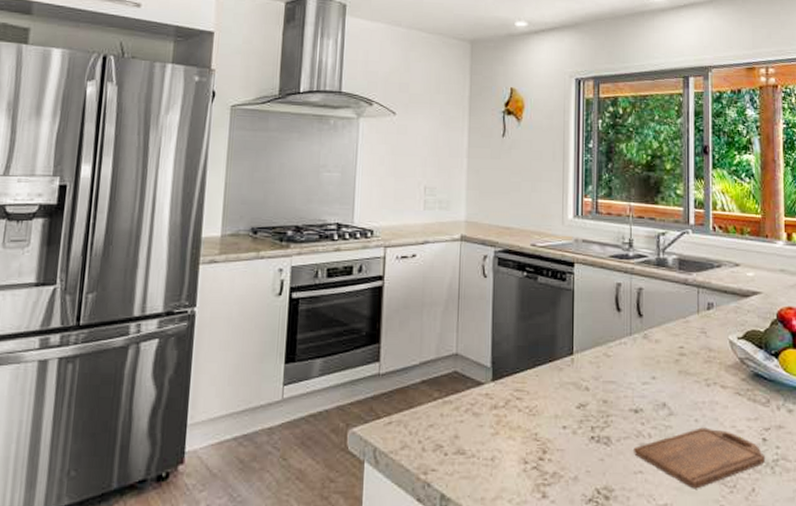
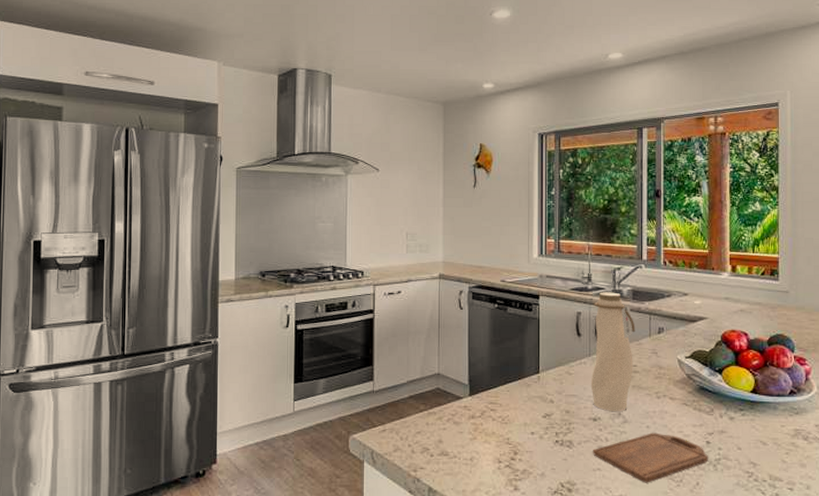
water bottle: none [631,260,682,401] -> present [590,292,635,411]

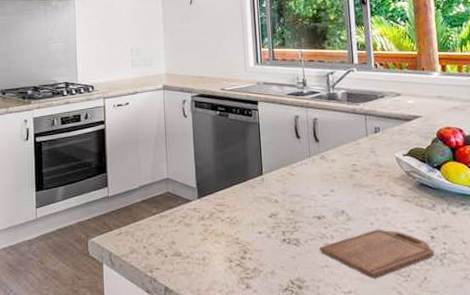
water bottle: present [590,292,635,411] -> none [310,95,353,209]

